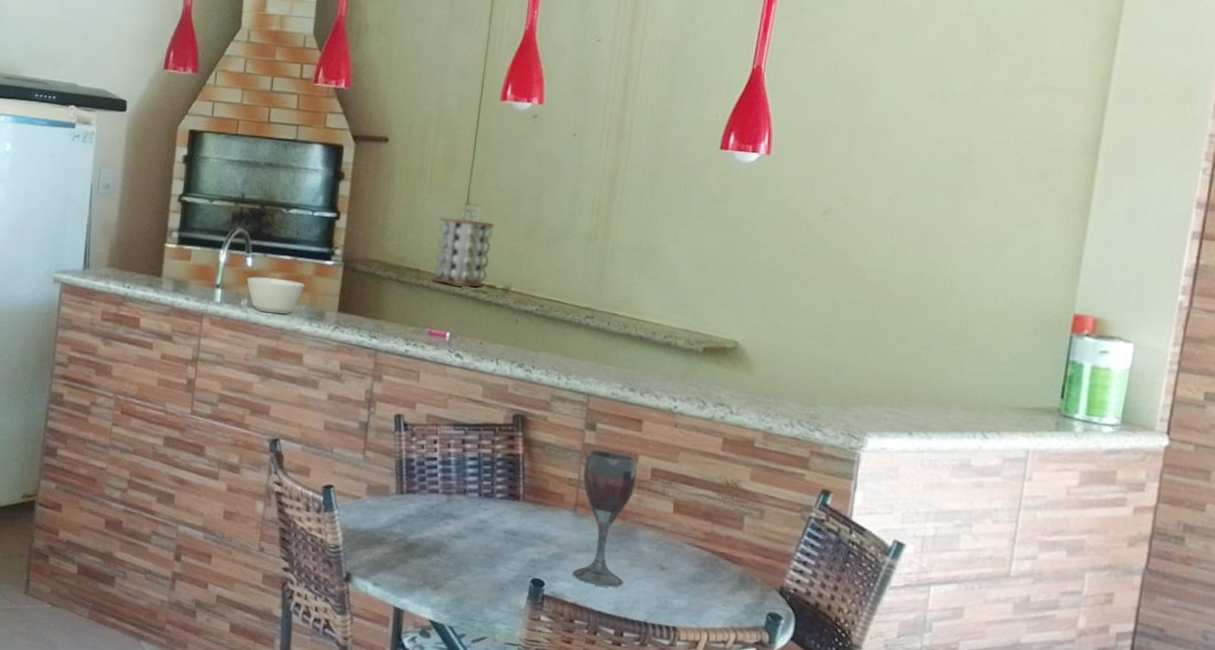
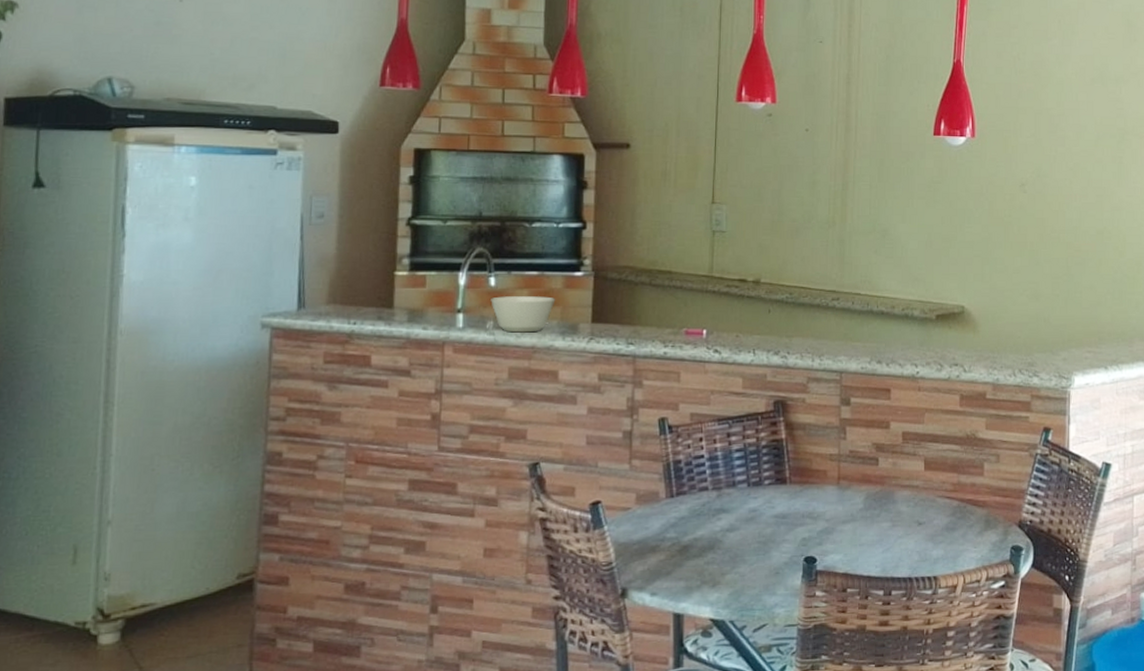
spice rack: present [432,208,494,288] -> none [685,207,740,283]
cup: present [572,450,638,588] -> none [841,423,890,552]

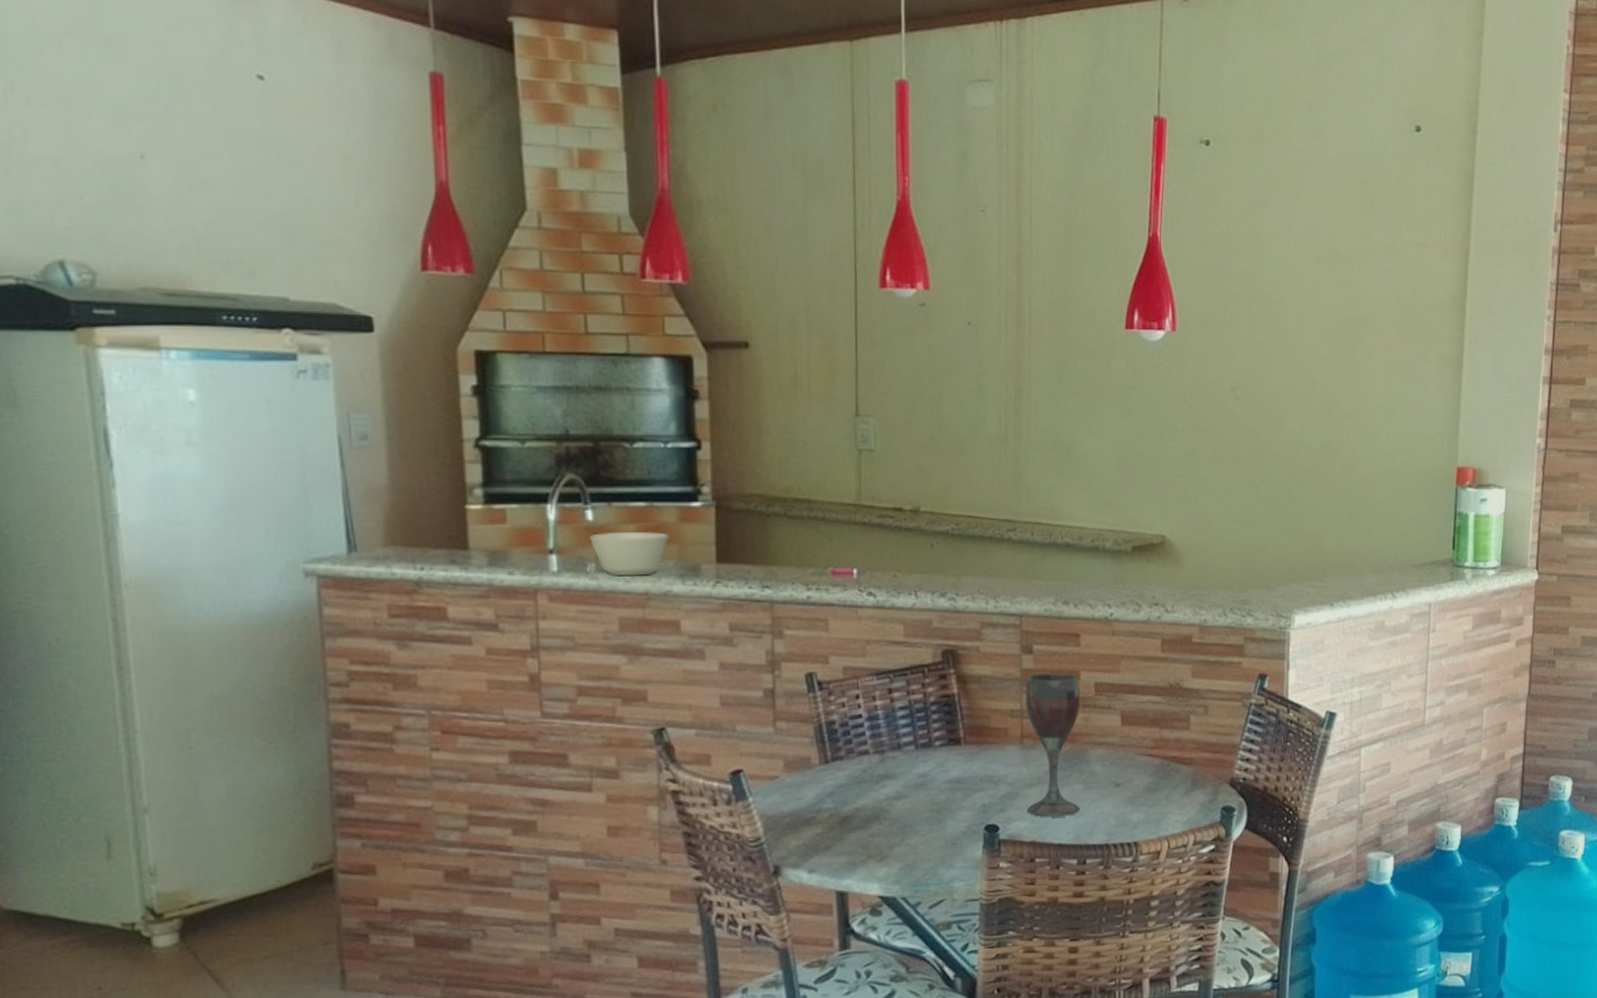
cup: none [841,423,890,552] -> present [1025,673,1081,818]

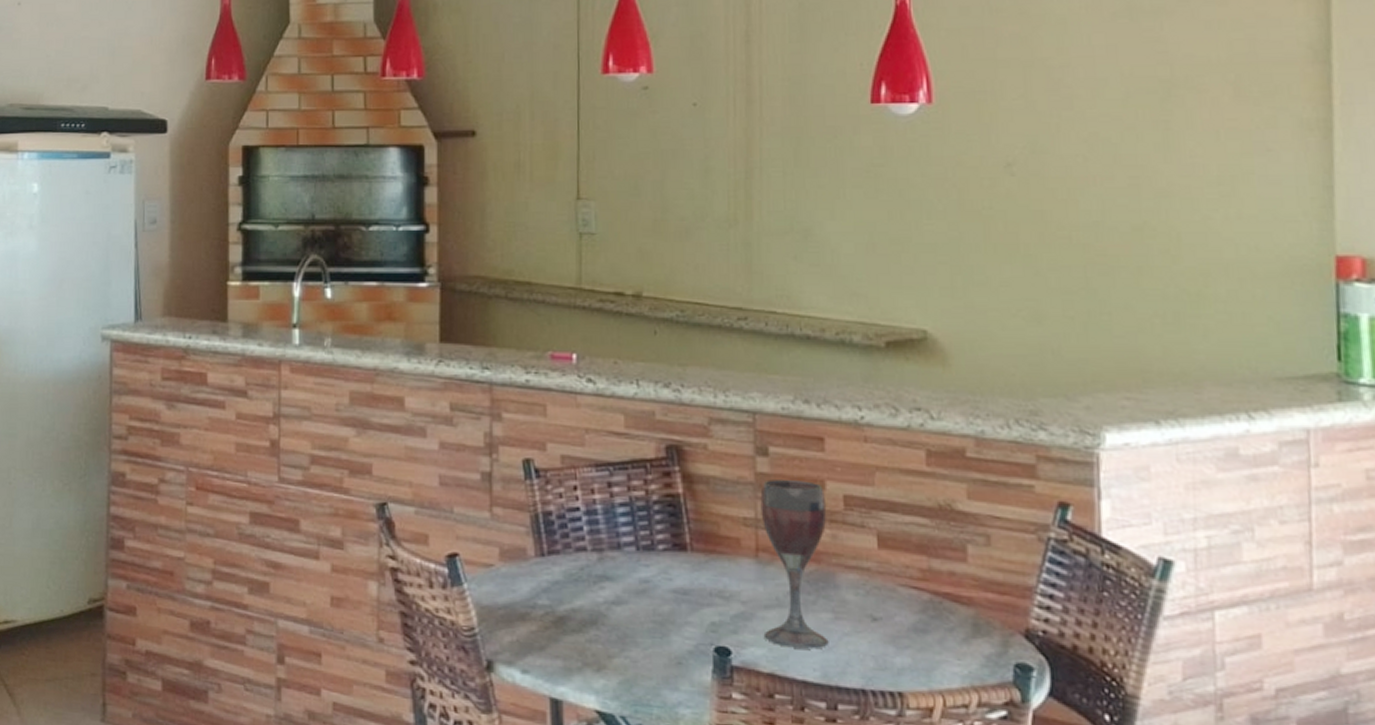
bowl: present [589,532,670,577] -> none [327,310,398,352]

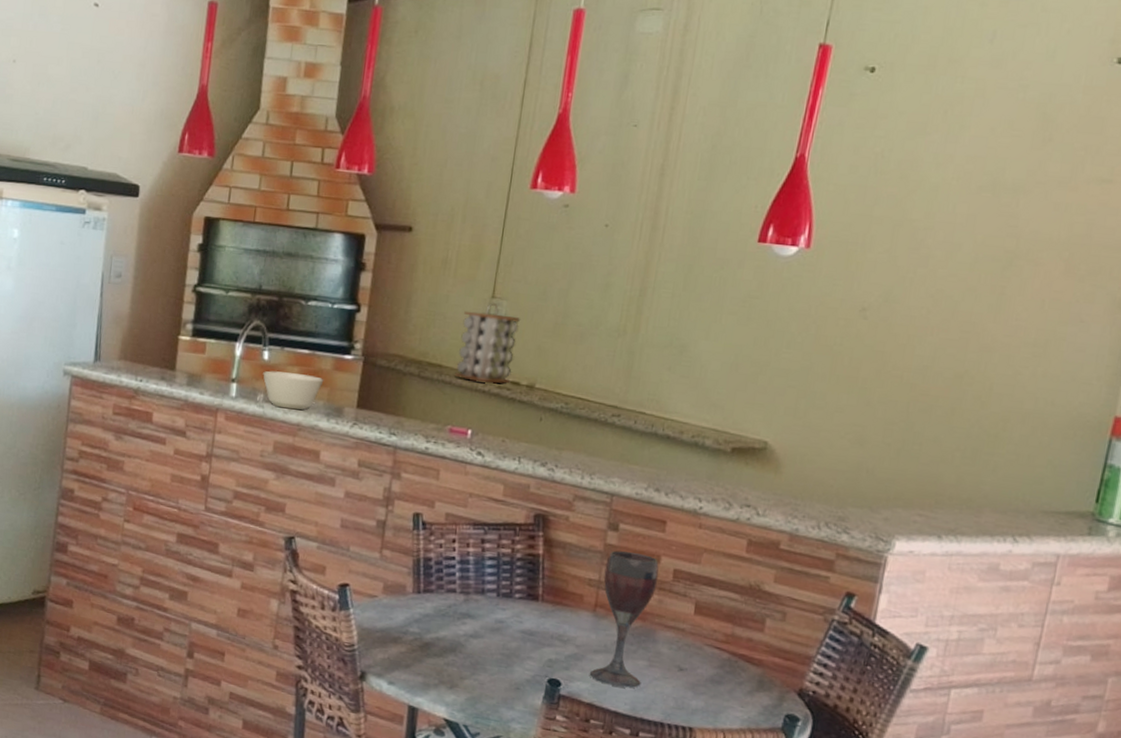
bowl: none [327,310,398,352] -> present [263,370,324,410]
spice rack: none [548,204,613,297] -> present [455,302,520,384]

